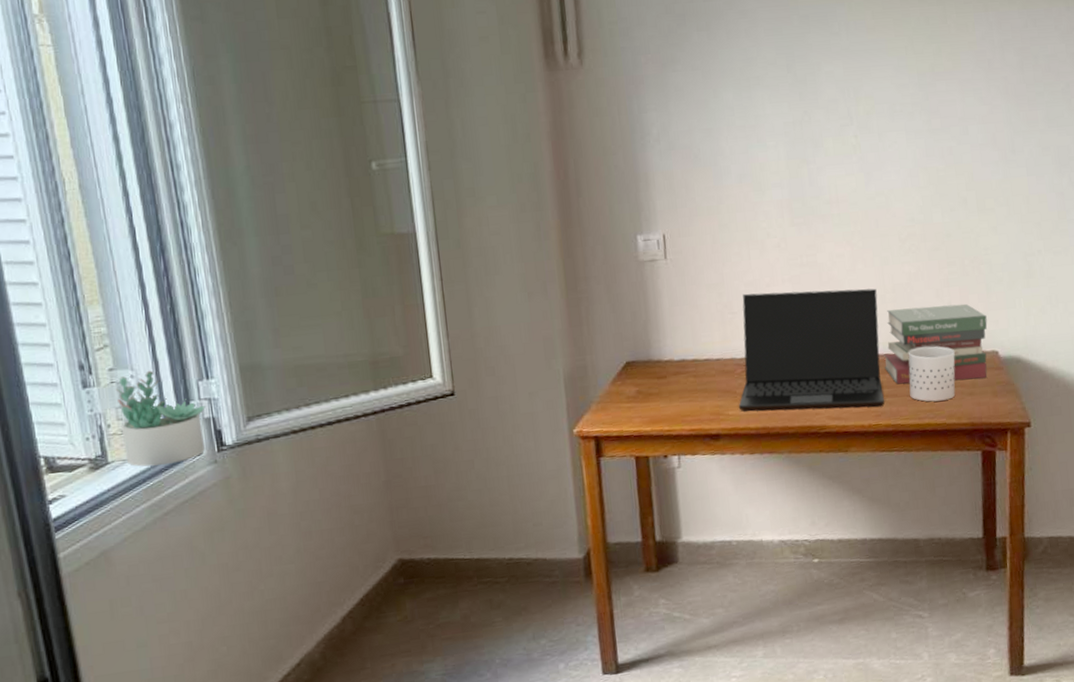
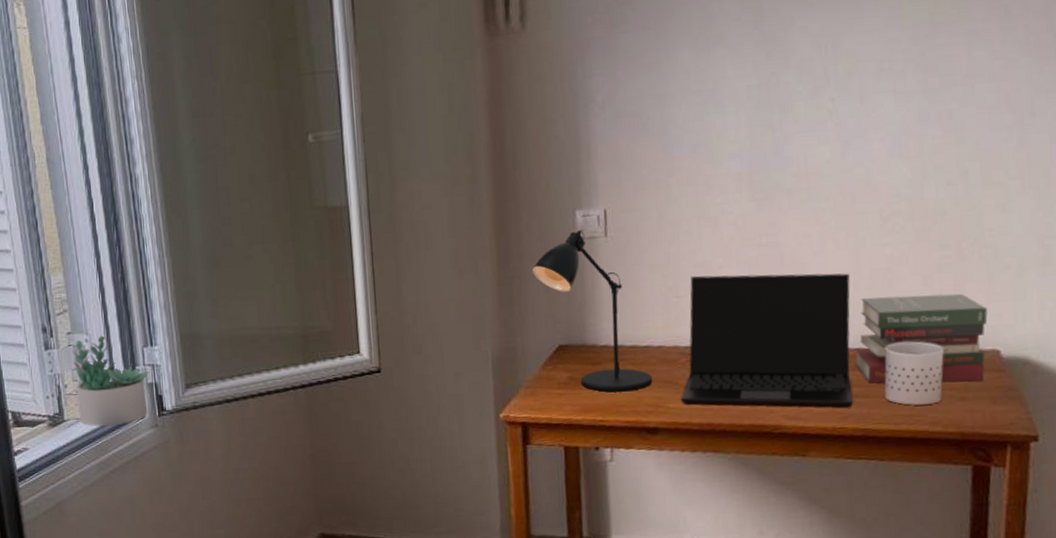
desk lamp: none [598,253,713,404] -> present [531,230,653,393]

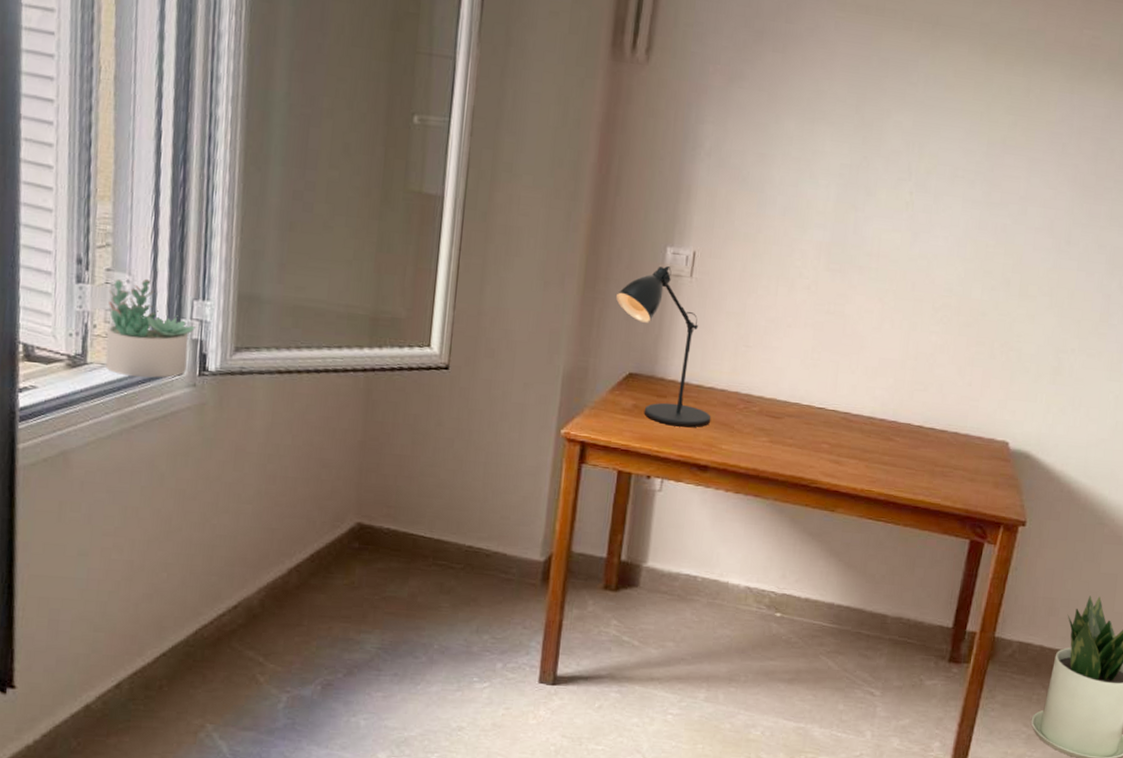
laptop: present [680,273,853,407] -> none [733,329,899,472]
books: present [854,293,988,384] -> none [889,376,1005,467]
mug: present [884,341,944,406] -> none [909,421,964,481]

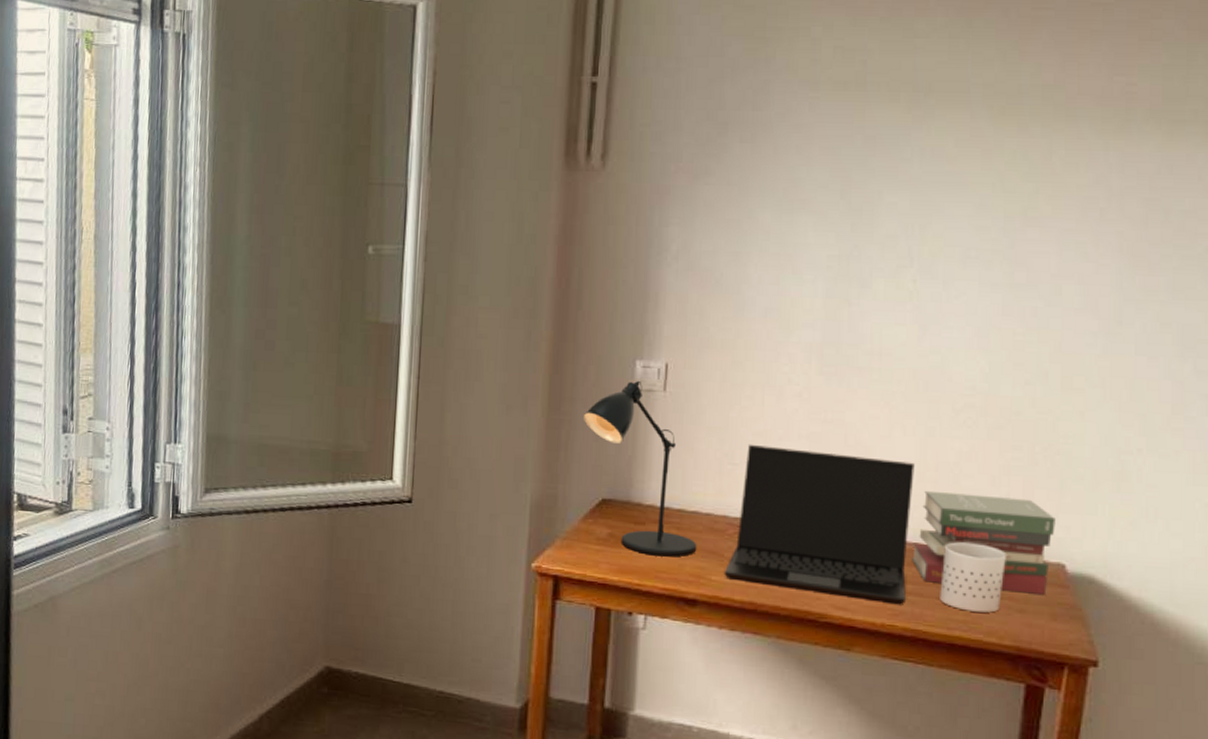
succulent plant: present [105,278,196,378] -> none [88,425,168,523]
laptop: none [733,329,899,472] -> present [724,444,915,604]
books: none [889,376,1005,467] -> present [911,490,1056,594]
mug: none [909,421,964,481] -> present [940,542,1006,613]

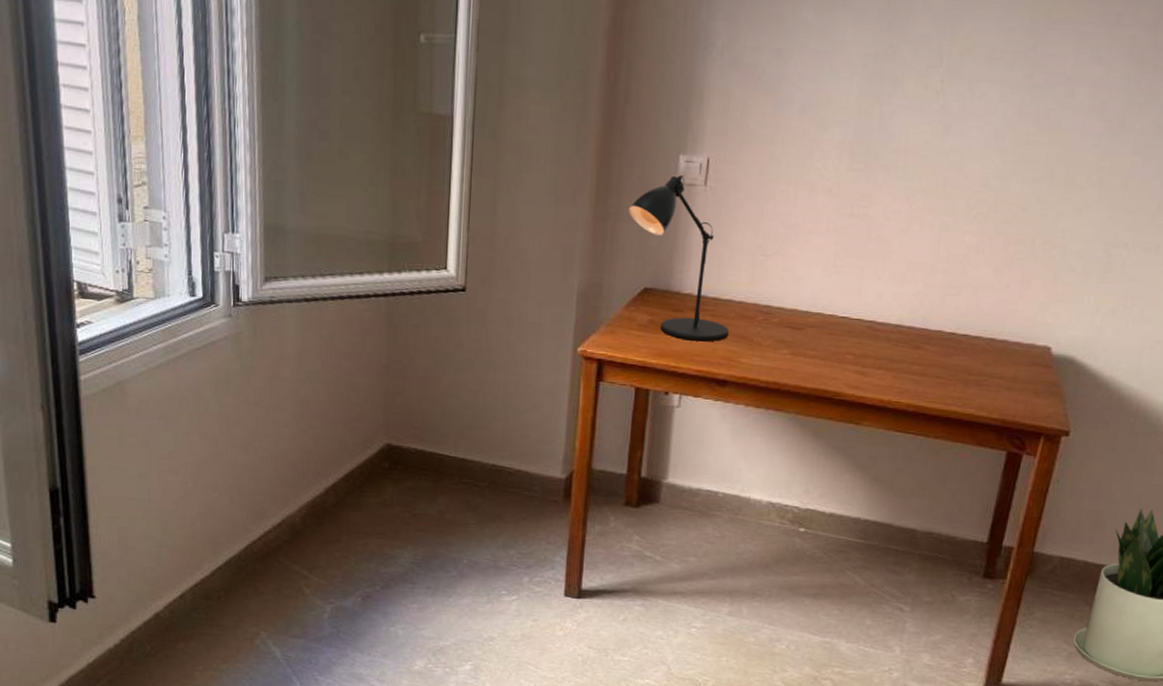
laptop: present [724,444,915,604] -> none [752,236,929,383]
books: present [911,490,1056,594] -> none [918,280,1047,374]
mug: present [940,542,1006,613] -> none [941,327,1001,390]

